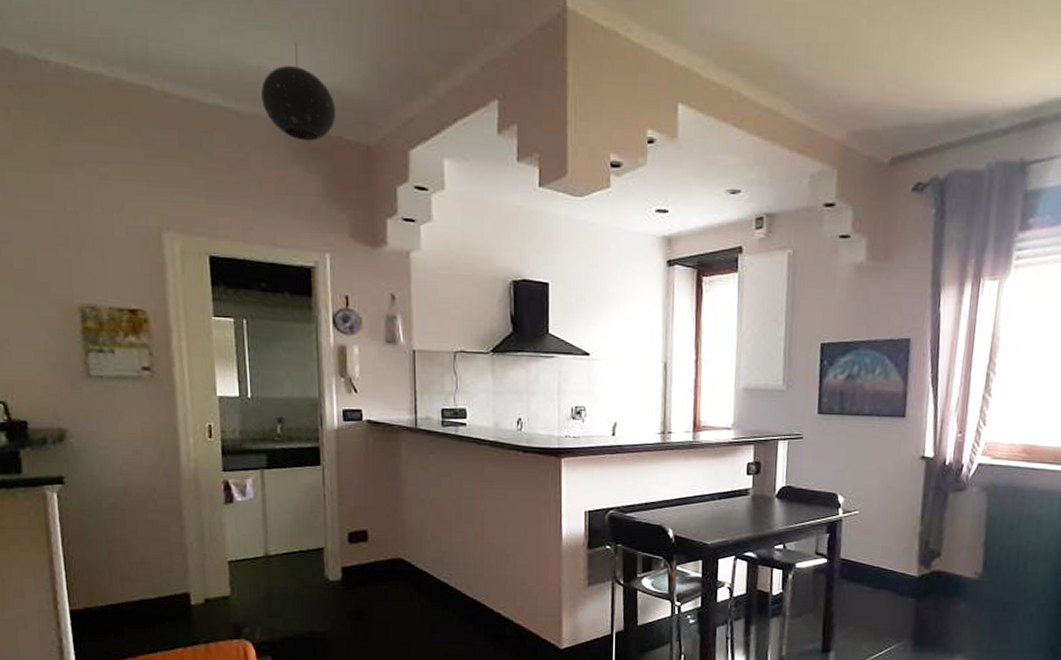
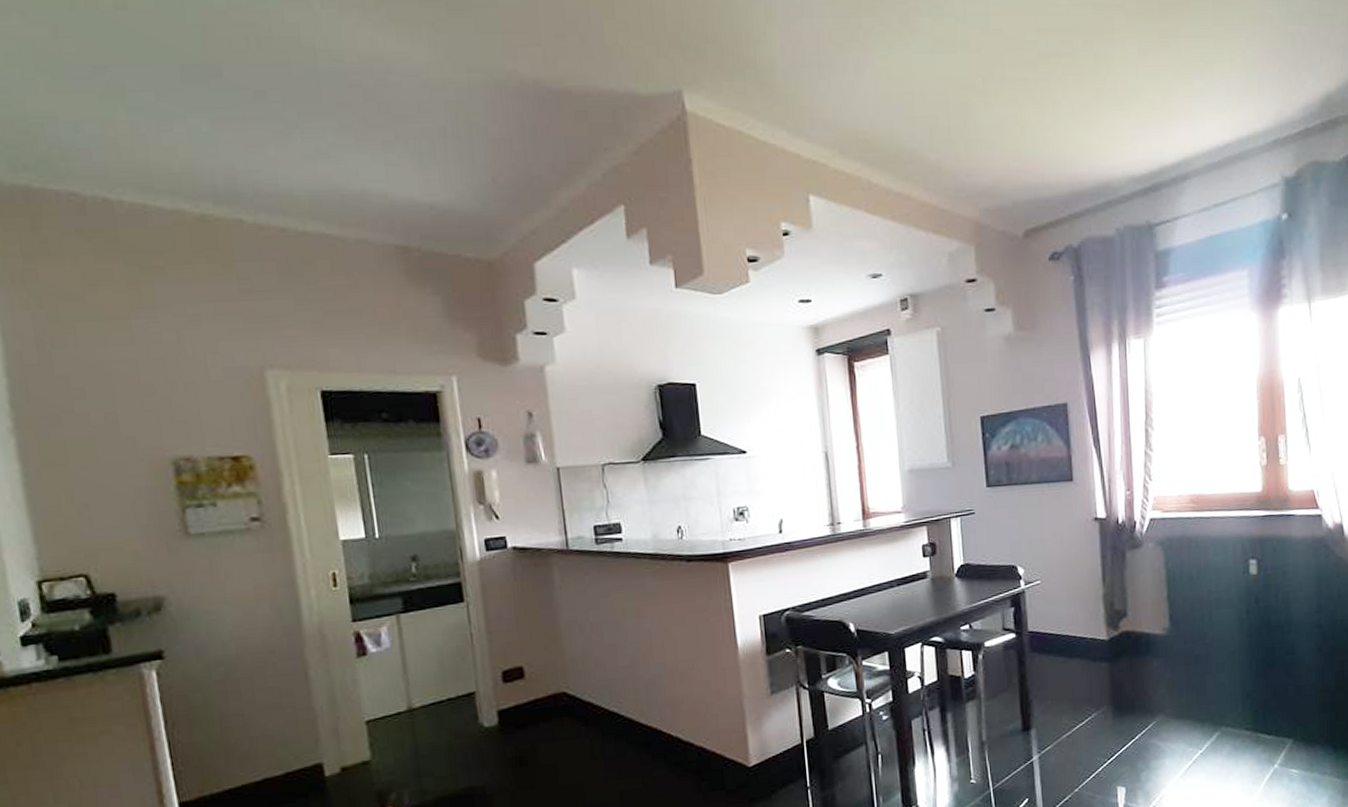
pendant light: present [261,42,336,141] -> none [367,163,452,262]

